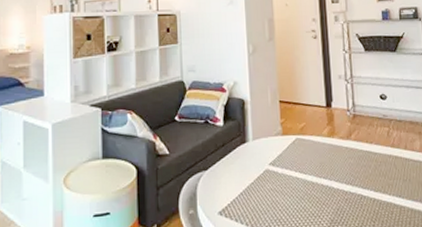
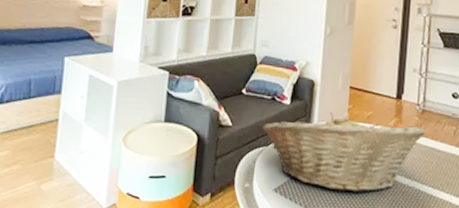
fruit basket: none [199,128,360,206] -> present [262,111,426,193]

